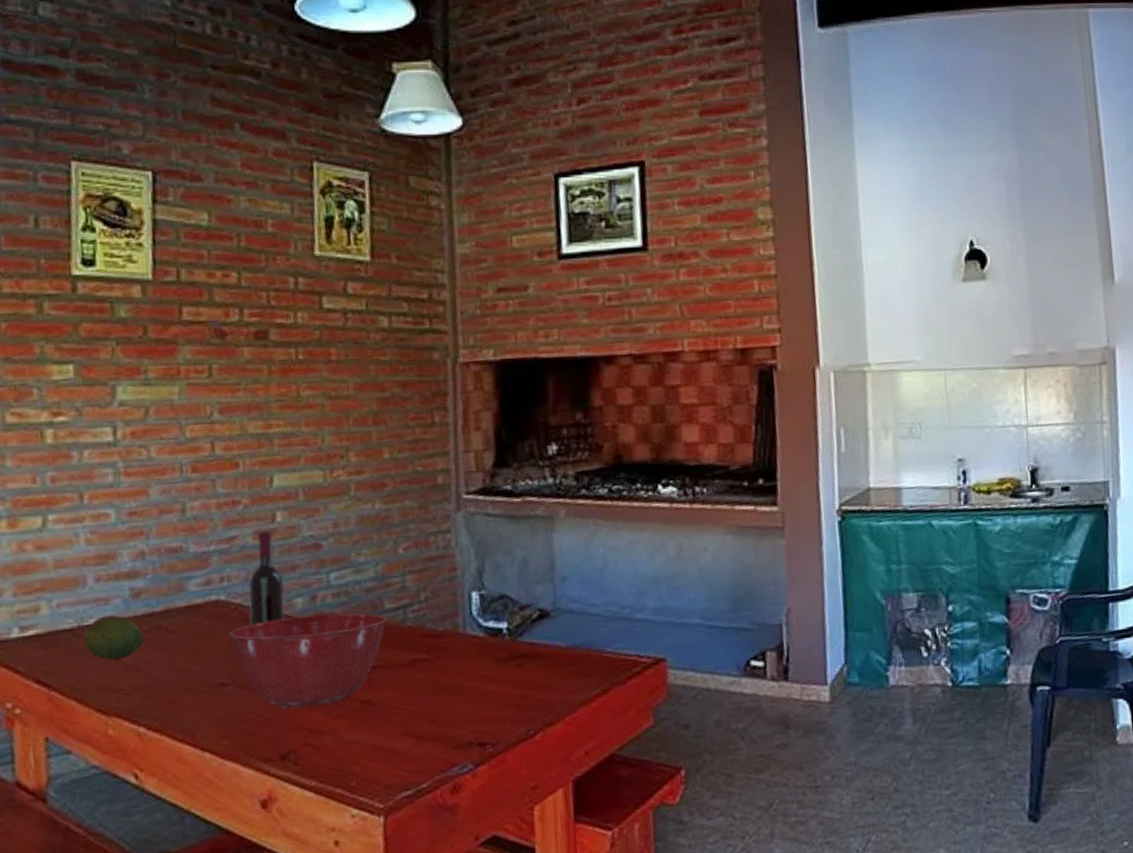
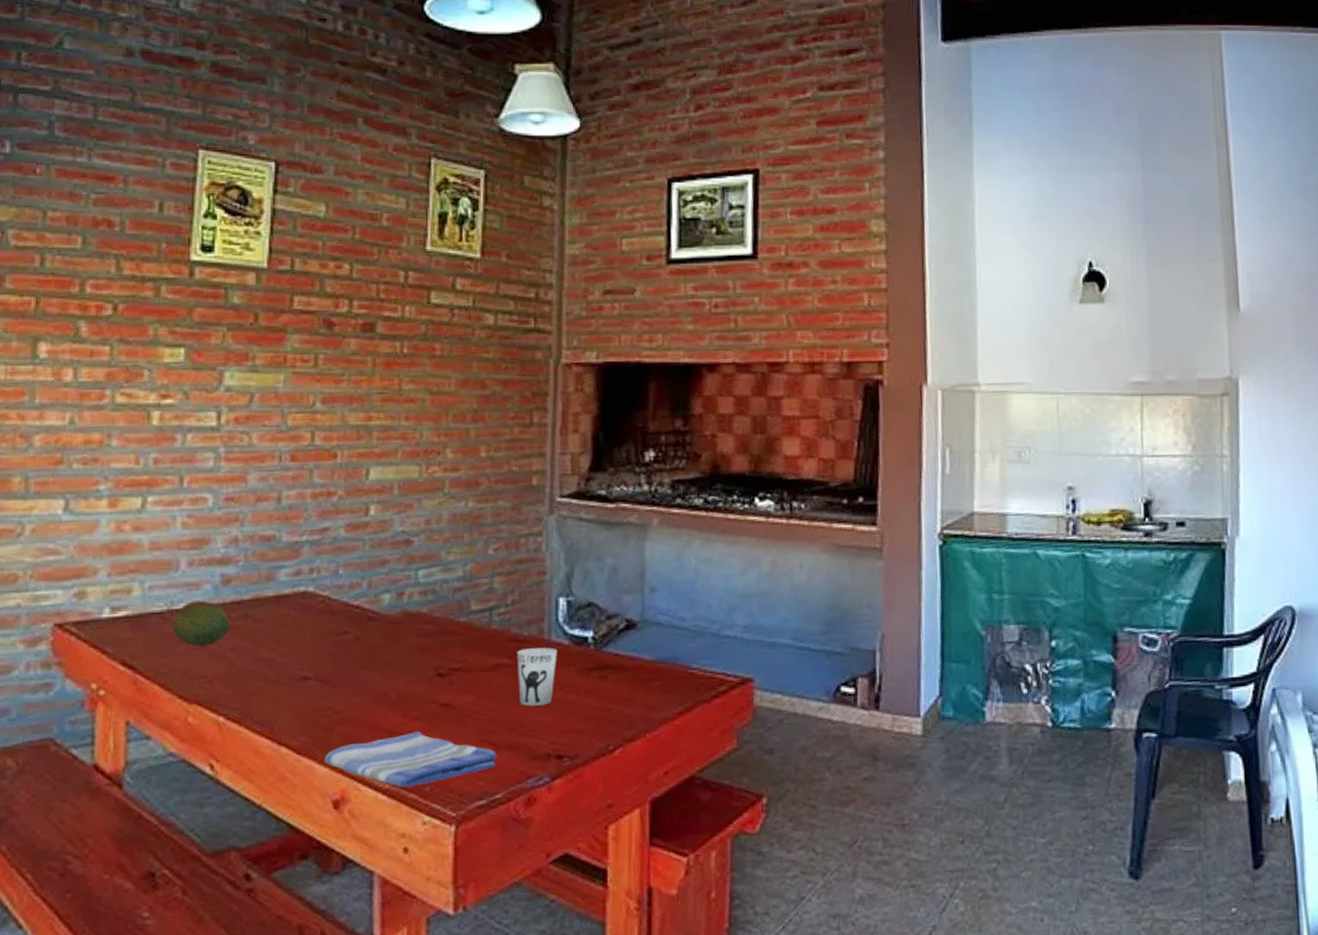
mixing bowl: present [228,613,388,710] -> none [314,612,473,708]
wine bottle: present [249,530,286,625] -> none [336,523,373,619]
dish towel: none [249,729,420,784] -> present [324,731,497,788]
cup: none [433,640,474,698] -> present [517,647,558,706]

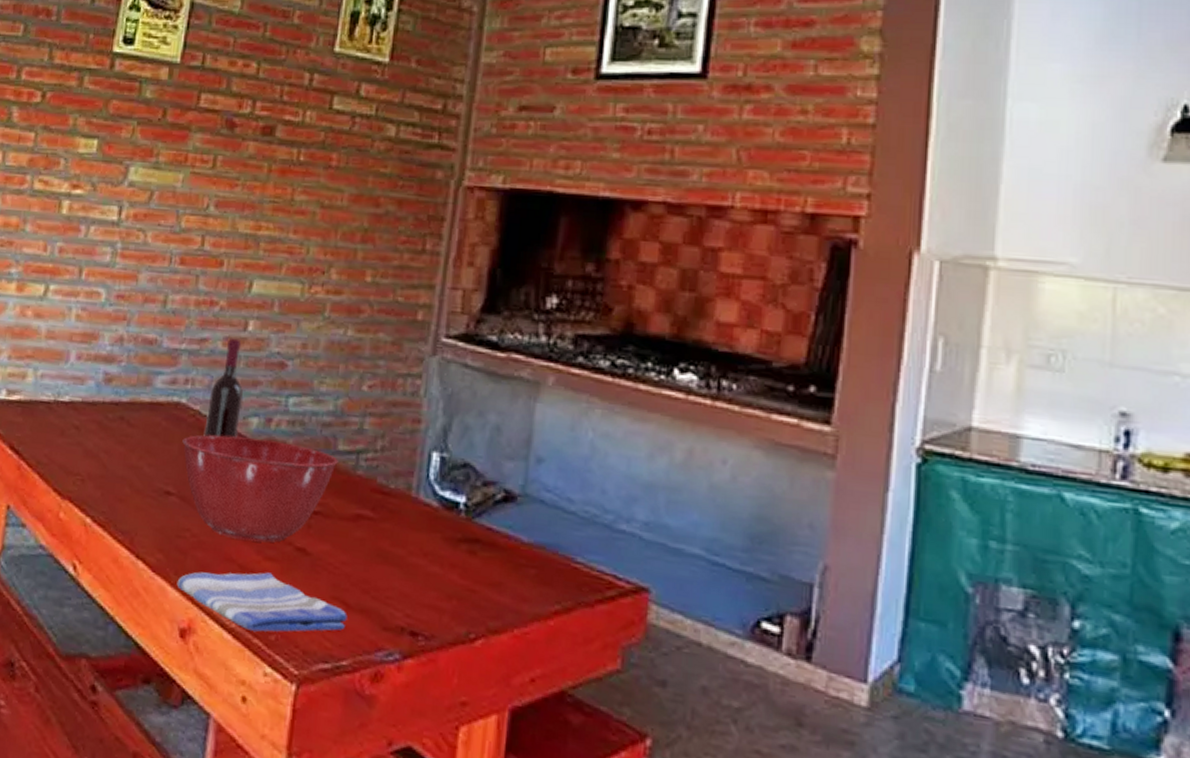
fruit: present [172,600,230,646] -> none [56,395,107,443]
mixing bowl: none [314,612,473,708] -> present [182,434,339,543]
wine bottle: none [336,523,373,619] -> present [204,338,244,438]
cup: present [517,647,558,706] -> none [377,502,425,572]

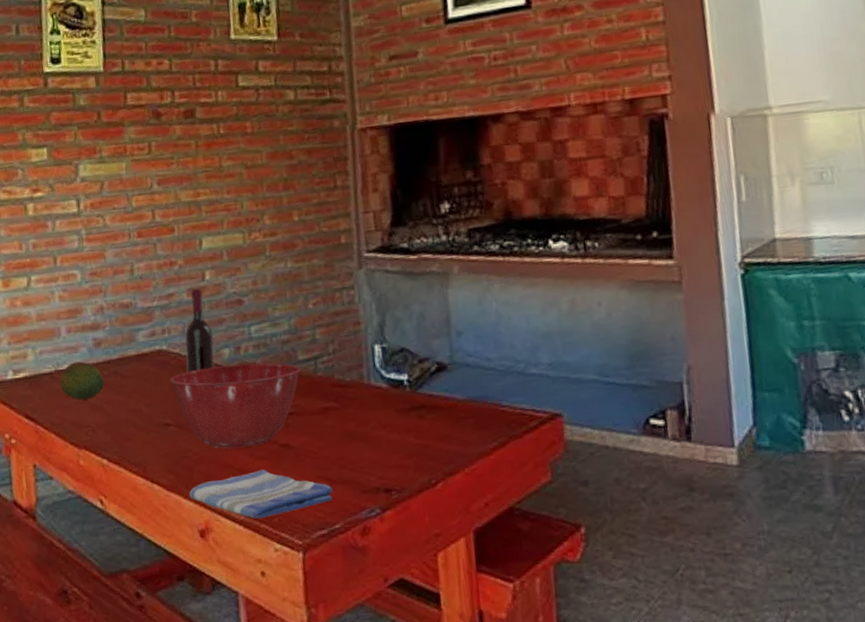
fruit: none [56,395,107,443] -> present [59,361,104,400]

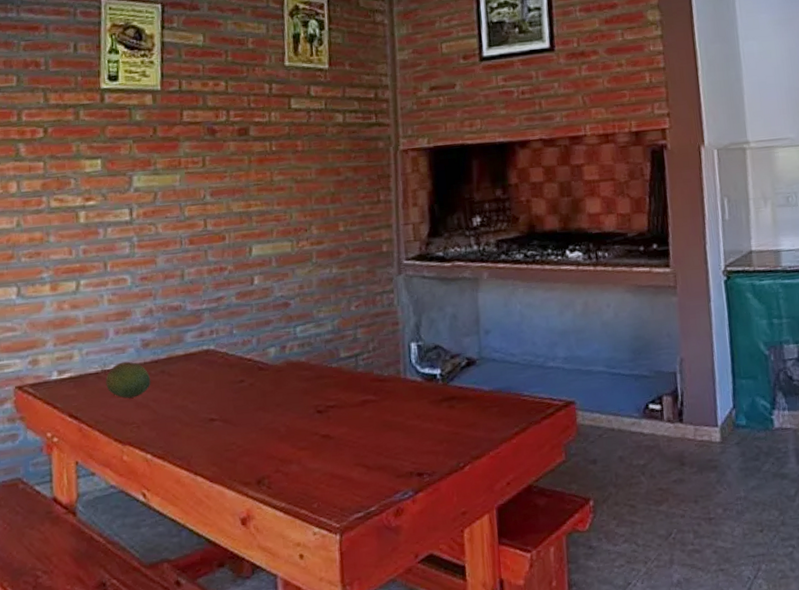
mixing bowl: present [170,363,301,449] -> none [216,360,343,442]
wine bottle: present [185,288,215,373] -> none [232,292,261,370]
dish towel: present [189,469,333,519] -> none [232,459,369,505]

